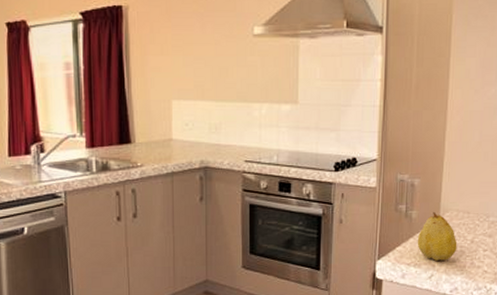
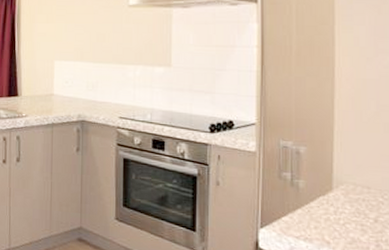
fruit: present [417,211,457,261] -> none [306,182,357,238]

